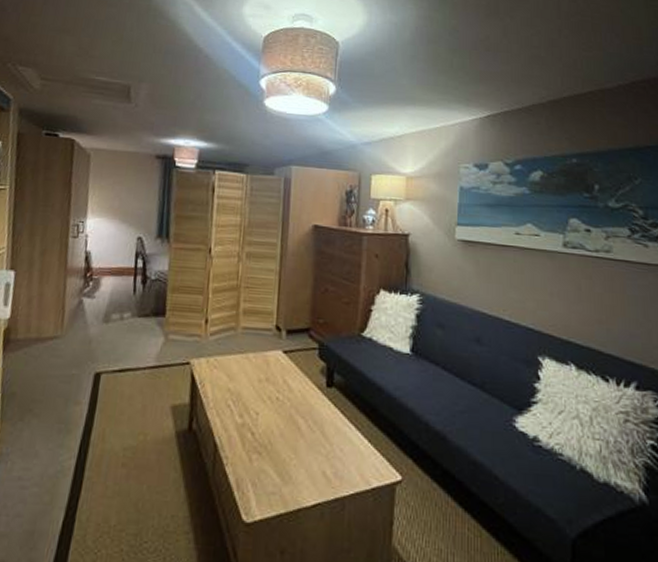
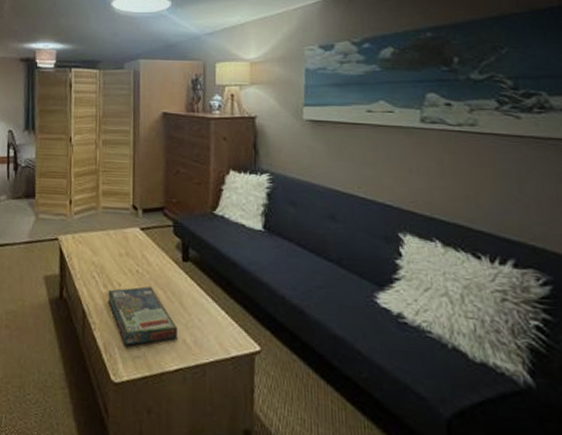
board game: none [243,415,318,480] -> present [108,286,178,345]

